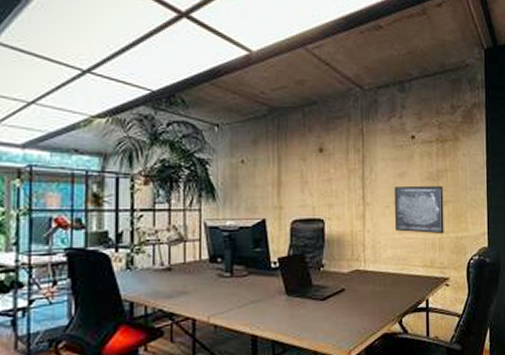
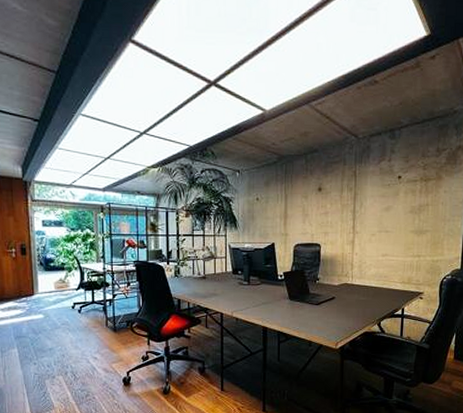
wall art: present [394,185,444,235] -> none [379,217,424,258]

